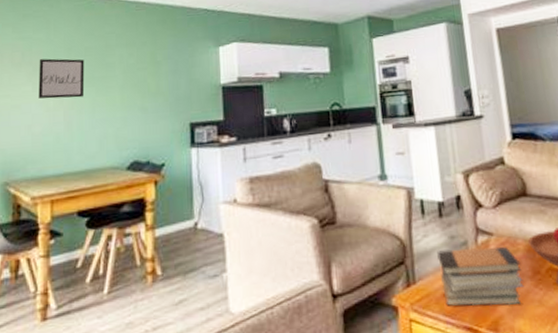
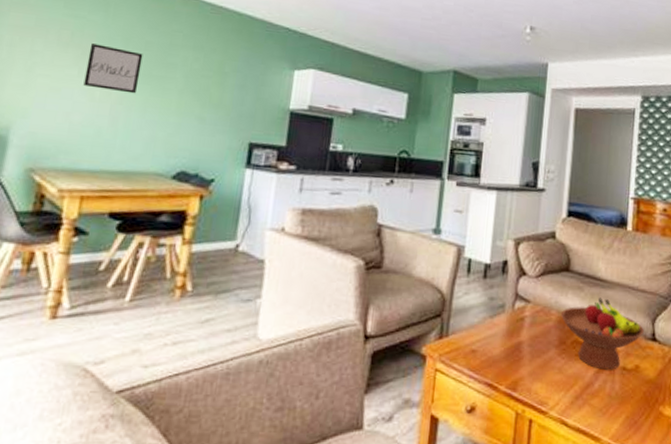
book stack: present [437,247,524,307] -> none [472,309,550,370]

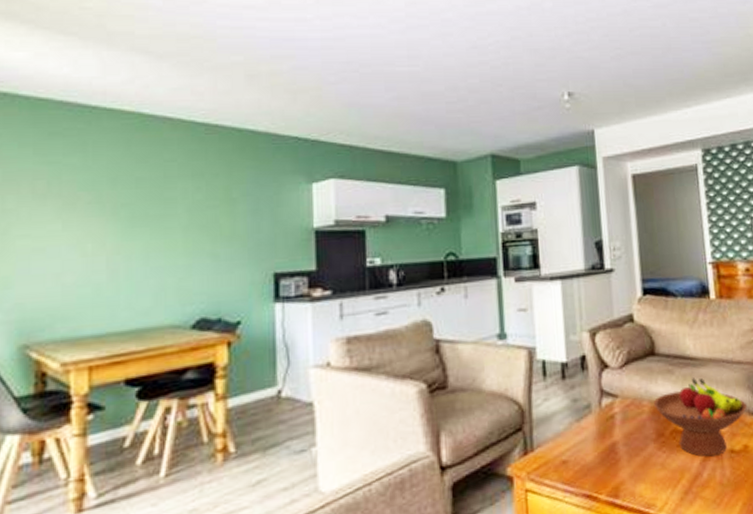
wall art: present [83,43,143,94] -> none [71,190,135,241]

